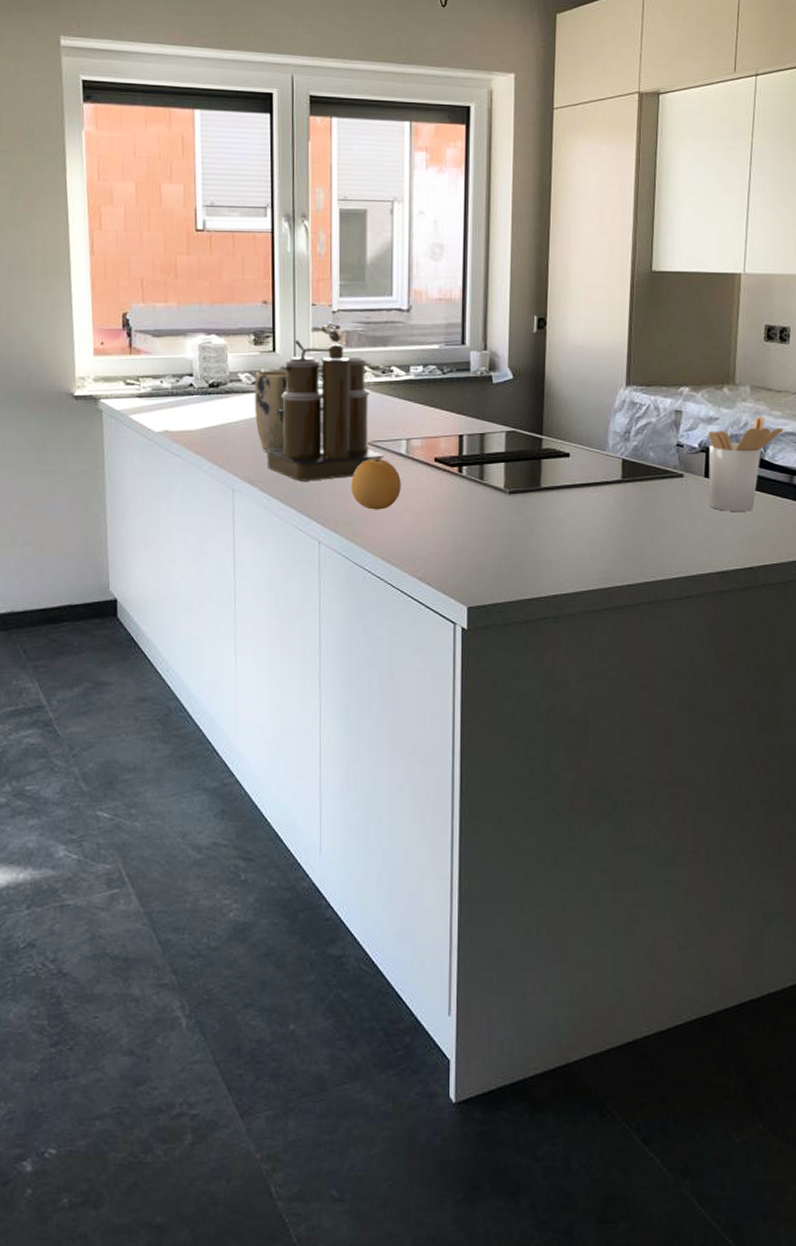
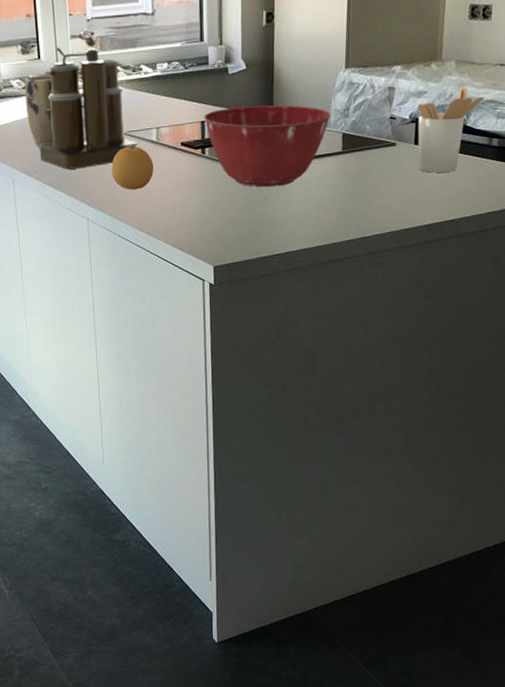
mixing bowl: none [462,421,610,517] -> present [204,105,332,187]

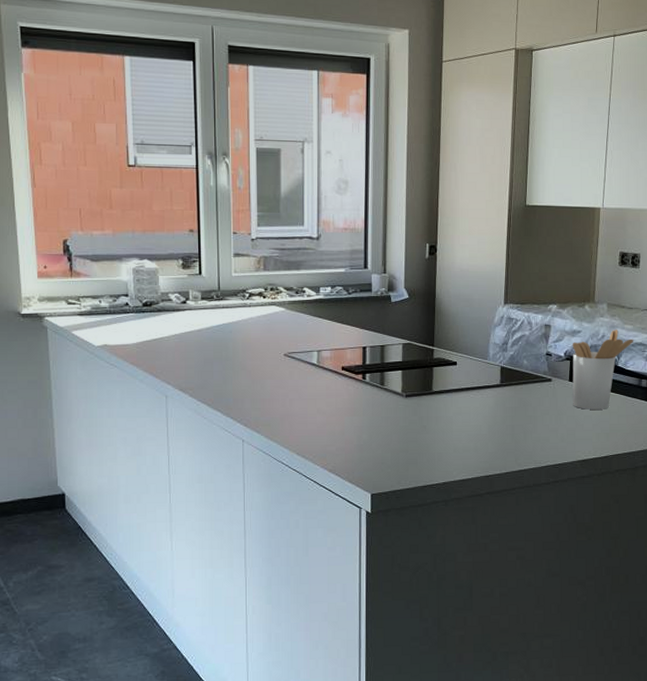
plant pot: present [24,74,54,146] -> none [183,291,213,362]
coffee maker: present [38,29,138,170] -> none [194,248,298,388]
fruit: present [111,146,154,190] -> none [270,368,313,412]
mixing bowl: present [204,105,332,187] -> none [366,335,491,416]

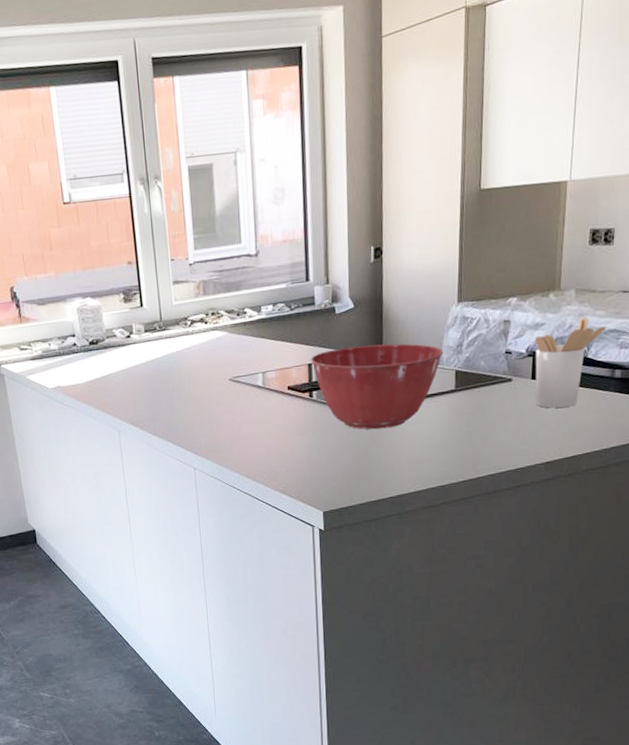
mixing bowl: none [366,335,491,416] -> present [311,343,444,430]

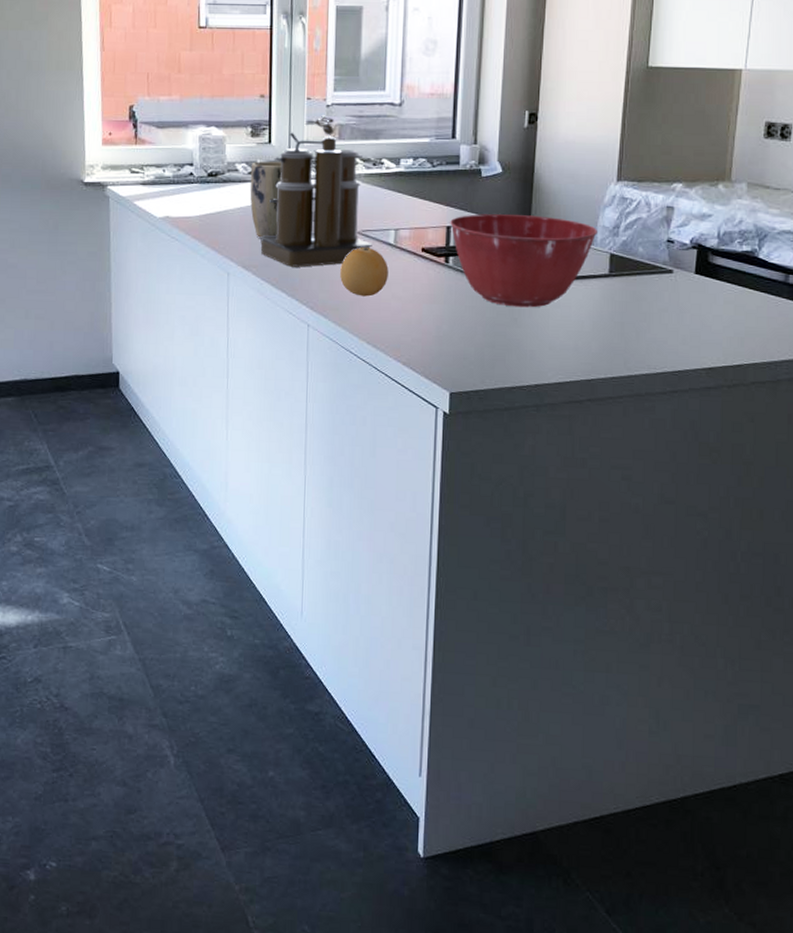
plant pot: none [127,322,158,395] -> present [249,161,282,238]
coffee maker: none [142,274,244,418] -> present [259,115,372,267]
fruit: none [217,392,261,437] -> present [340,247,389,297]
utensil holder: present [535,316,607,408] -> none [699,213,781,309]

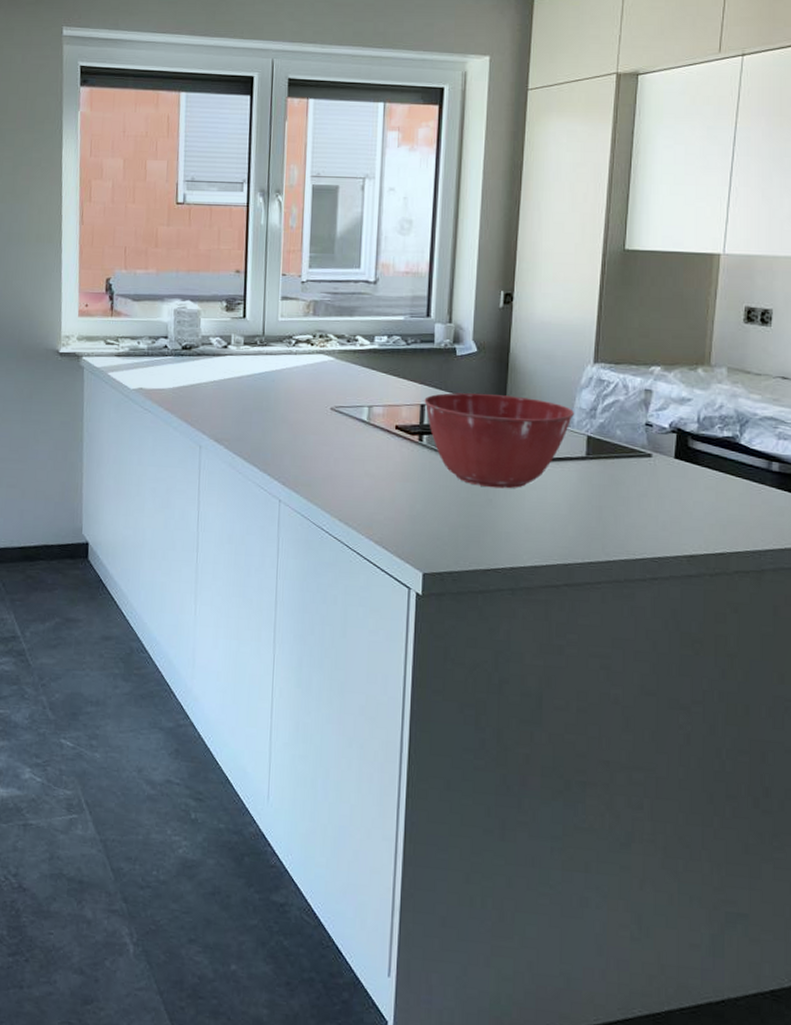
plant pot: present [249,161,282,238] -> none [223,335,257,412]
coffee maker: present [259,115,372,267] -> none [232,291,346,442]
fruit: present [340,247,389,297] -> none [312,423,362,473]

